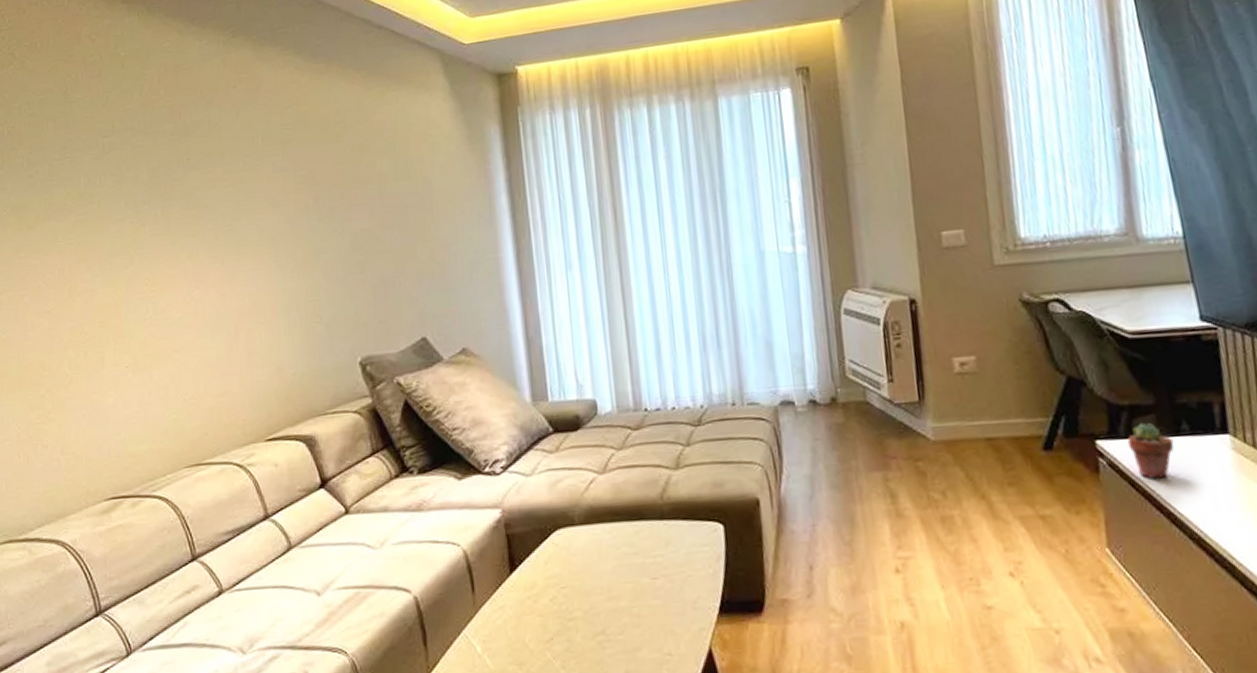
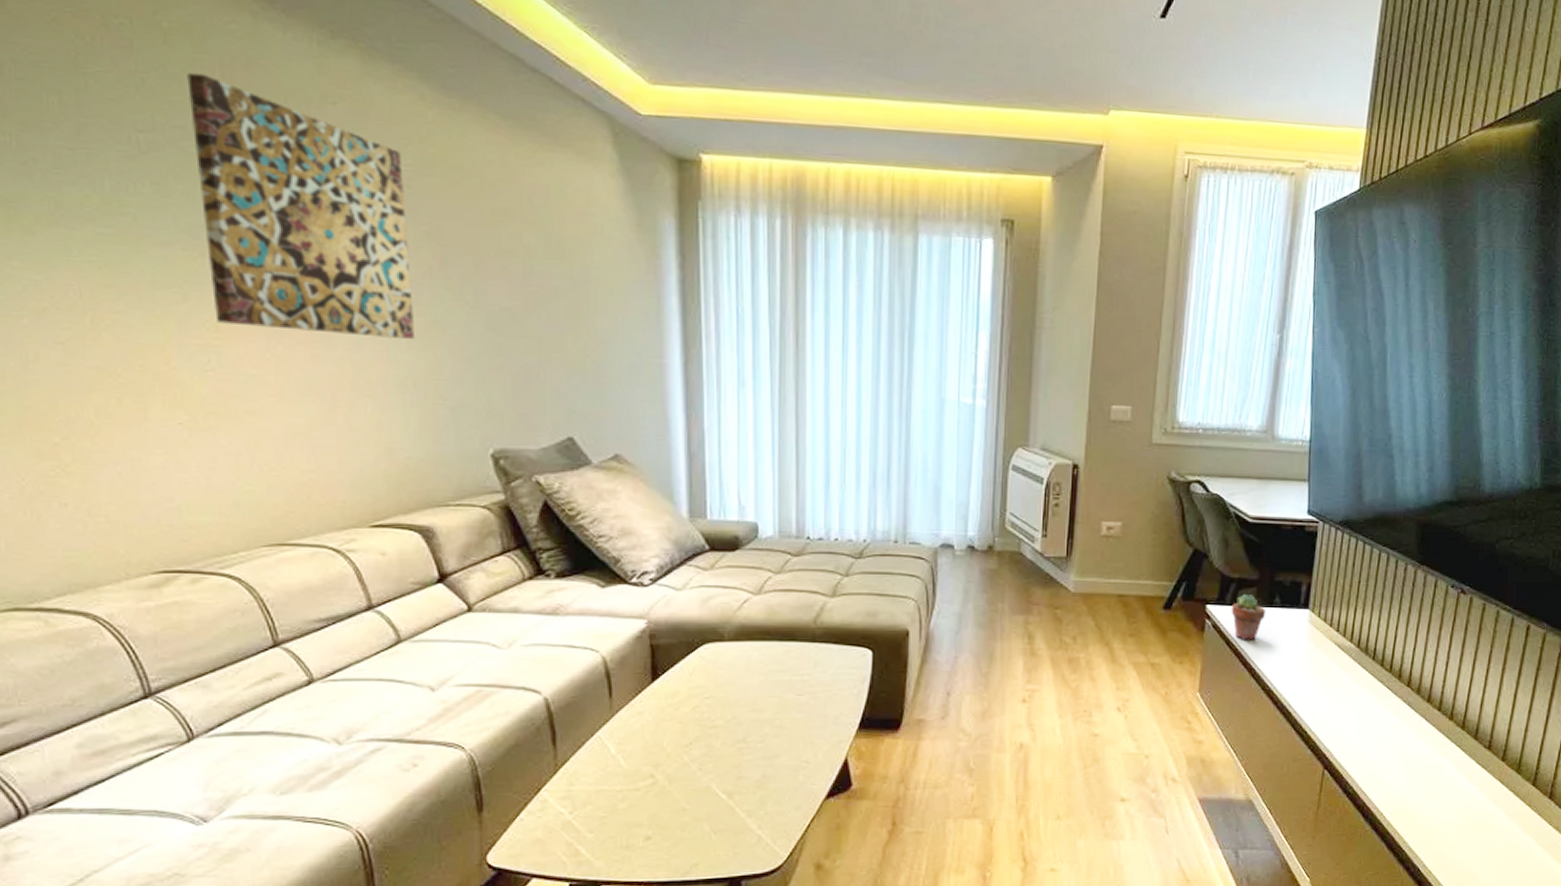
wall art: none [136,84,297,278] -> present [187,72,416,339]

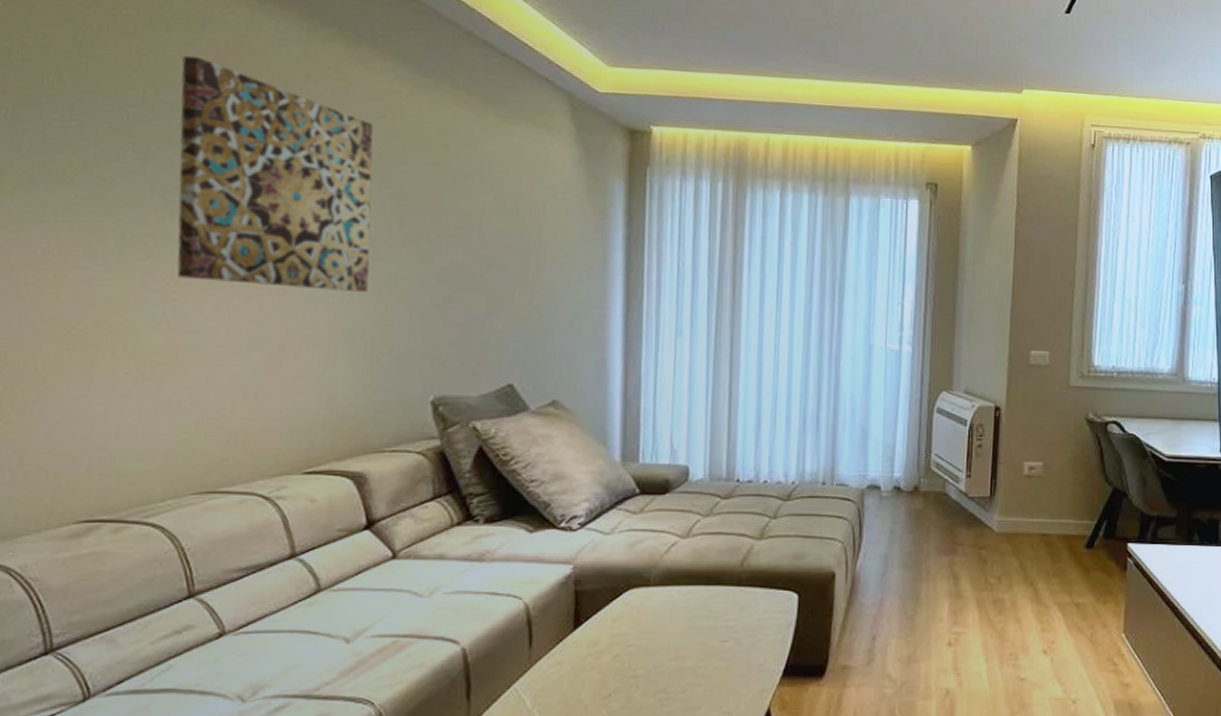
potted succulent: present [1231,593,1267,640] -> none [1152,531,1186,579]

